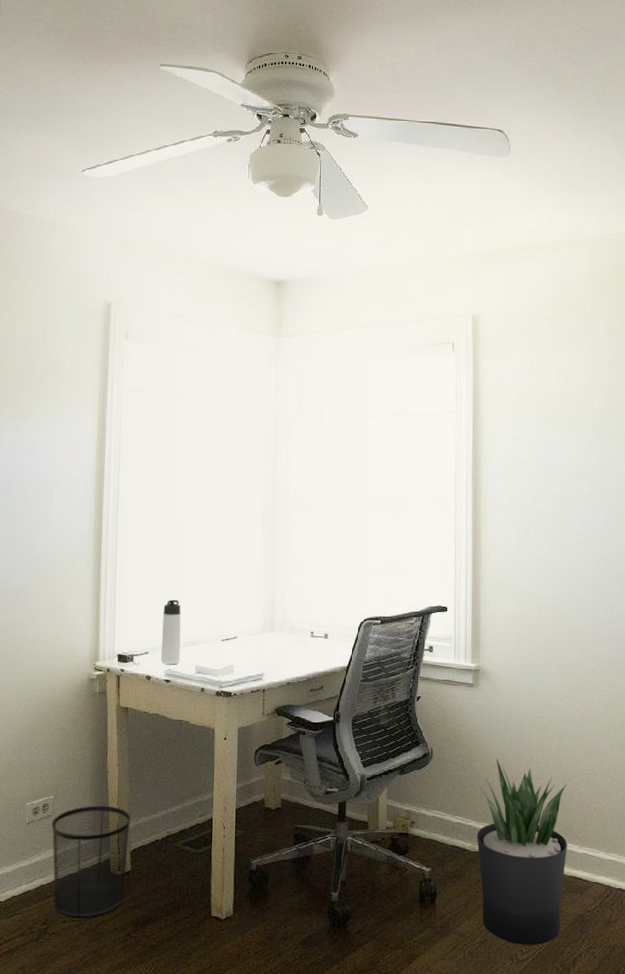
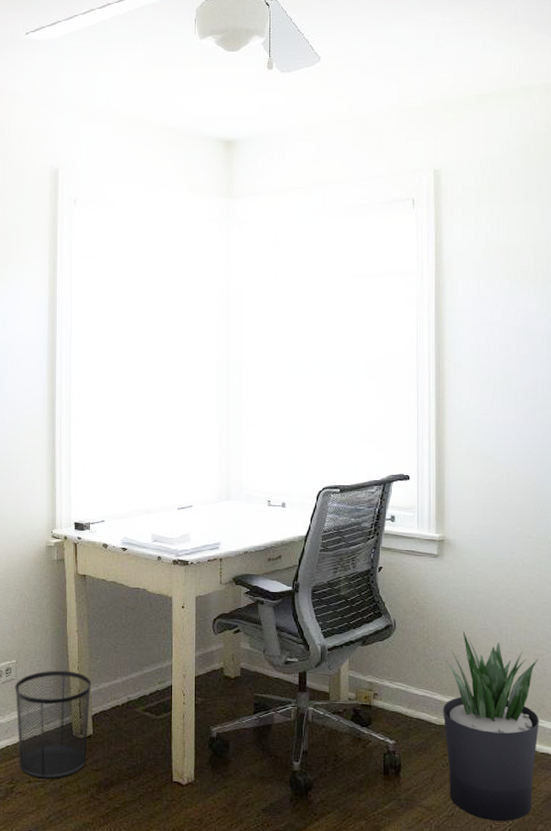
thermos bottle: present [160,599,181,665] -> none [117,468,136,533]

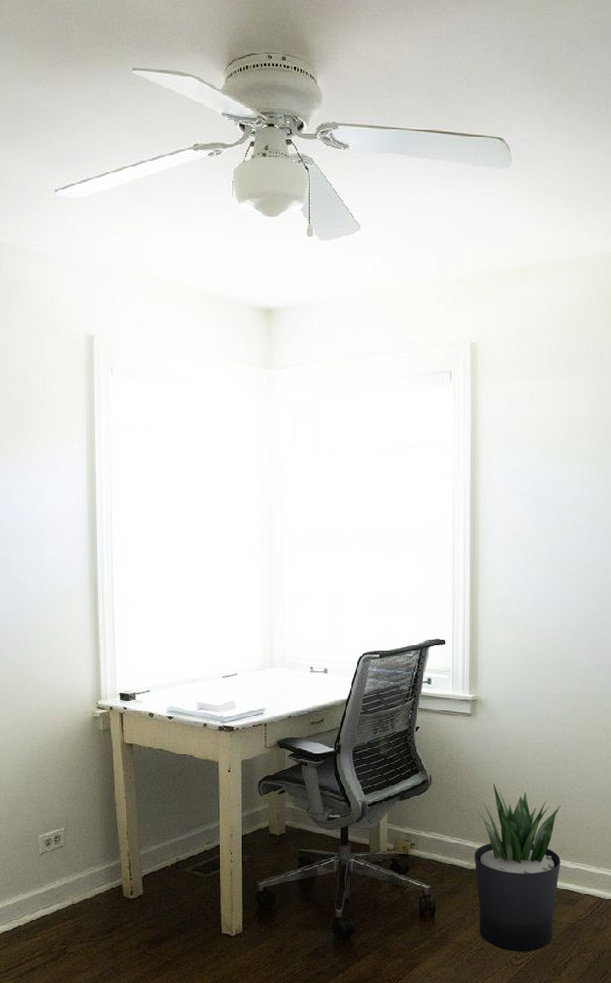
waste bin: present [15,670,92,779] -> none [64,836,141,938]

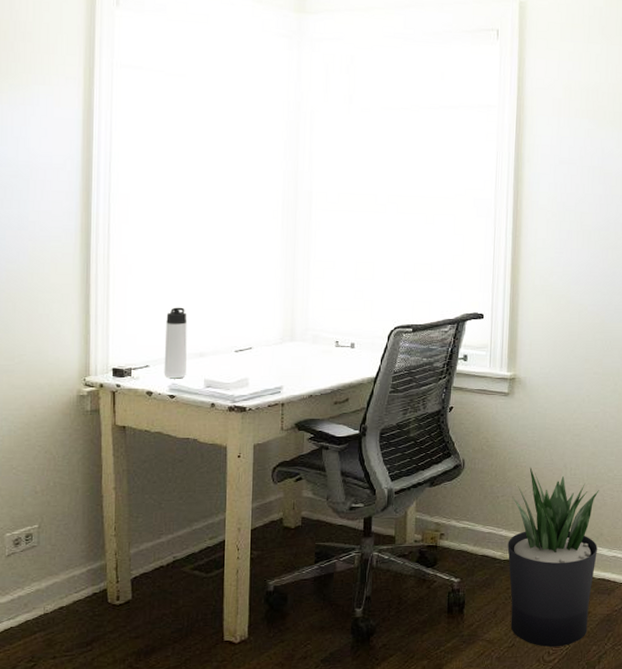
thermos bottle: none [162,638,181,702] -> present [163,307,187,379]

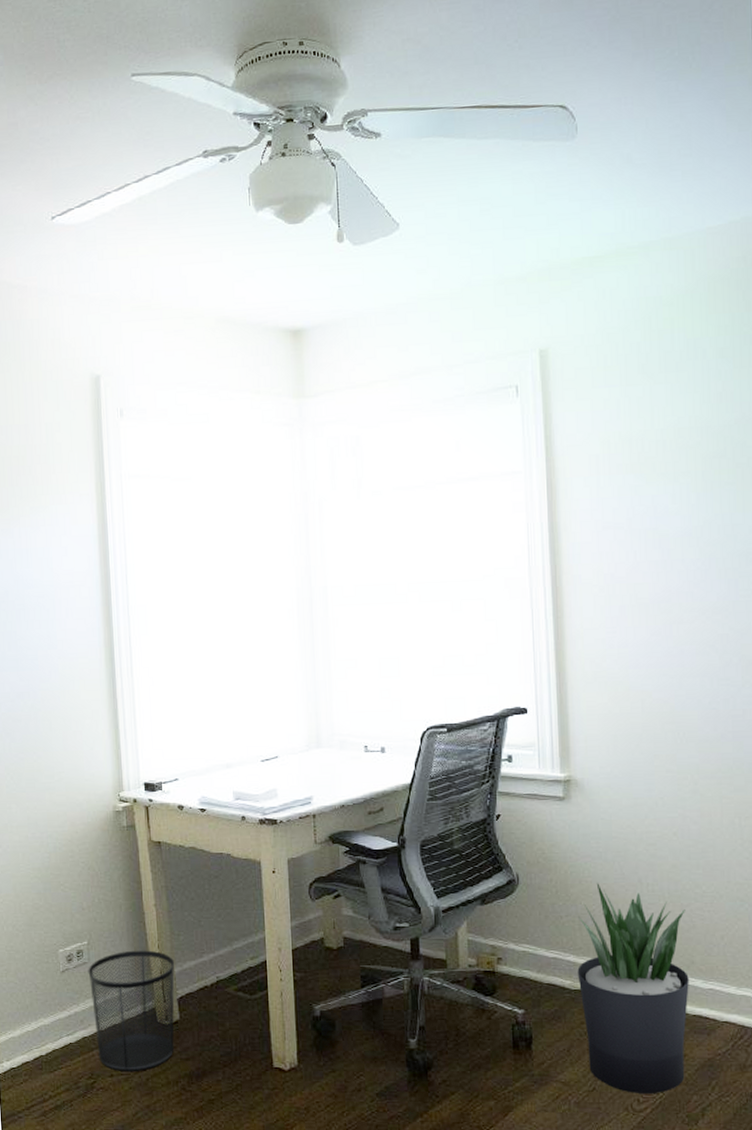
waste bin: none [36,532,131,653] -> present [88,950,175,1071]
thermos bottle: present [163,307,187,379] -> none [191,717,215,792]

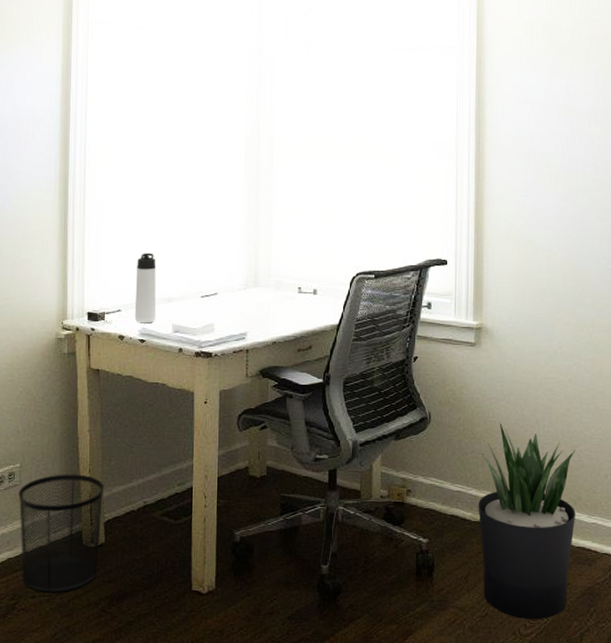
thermos bottle: none [191,717,215,792] -> present [134,253,156,324]

